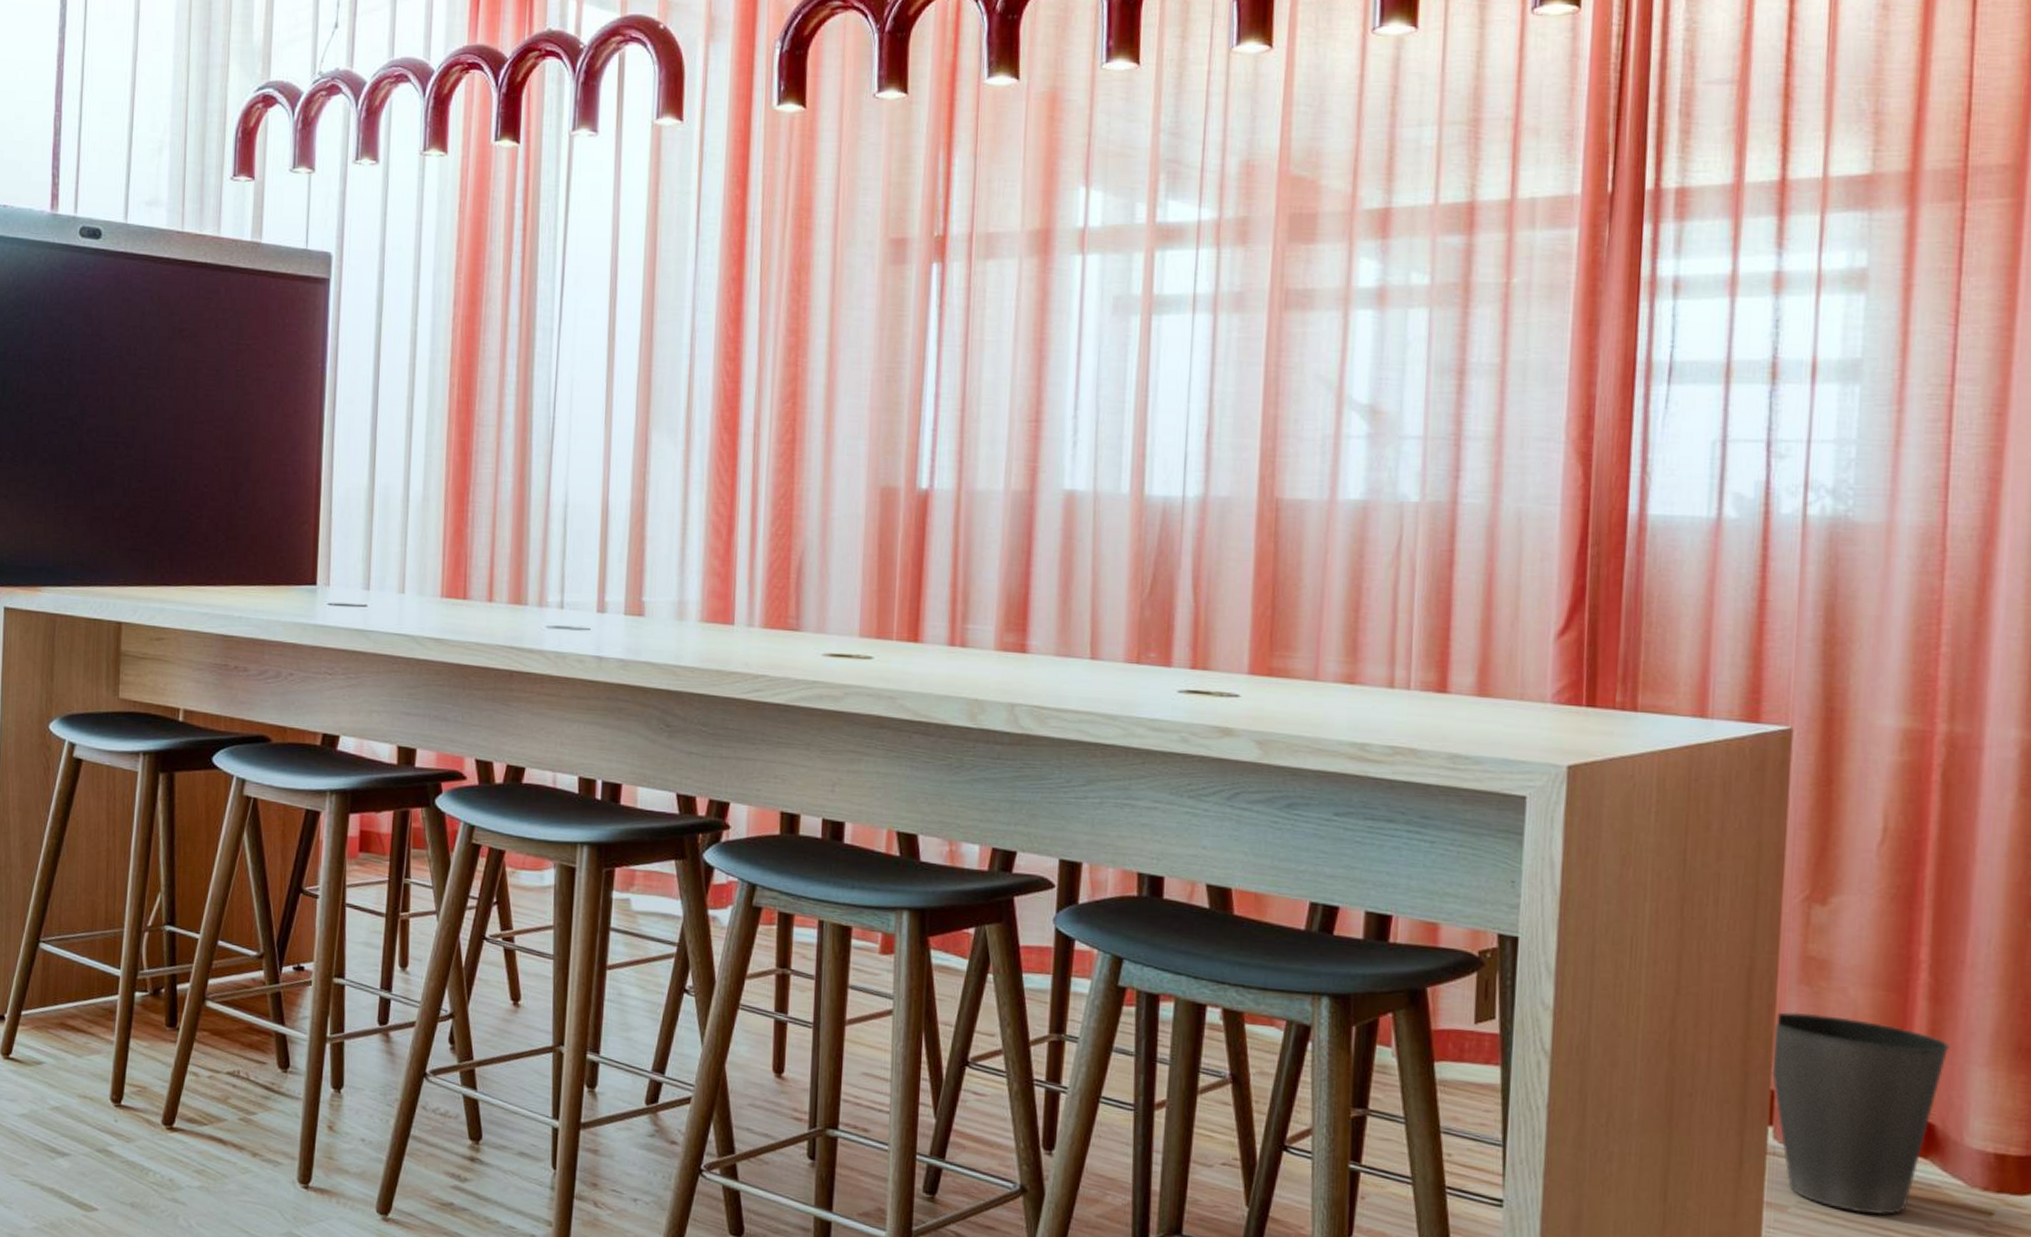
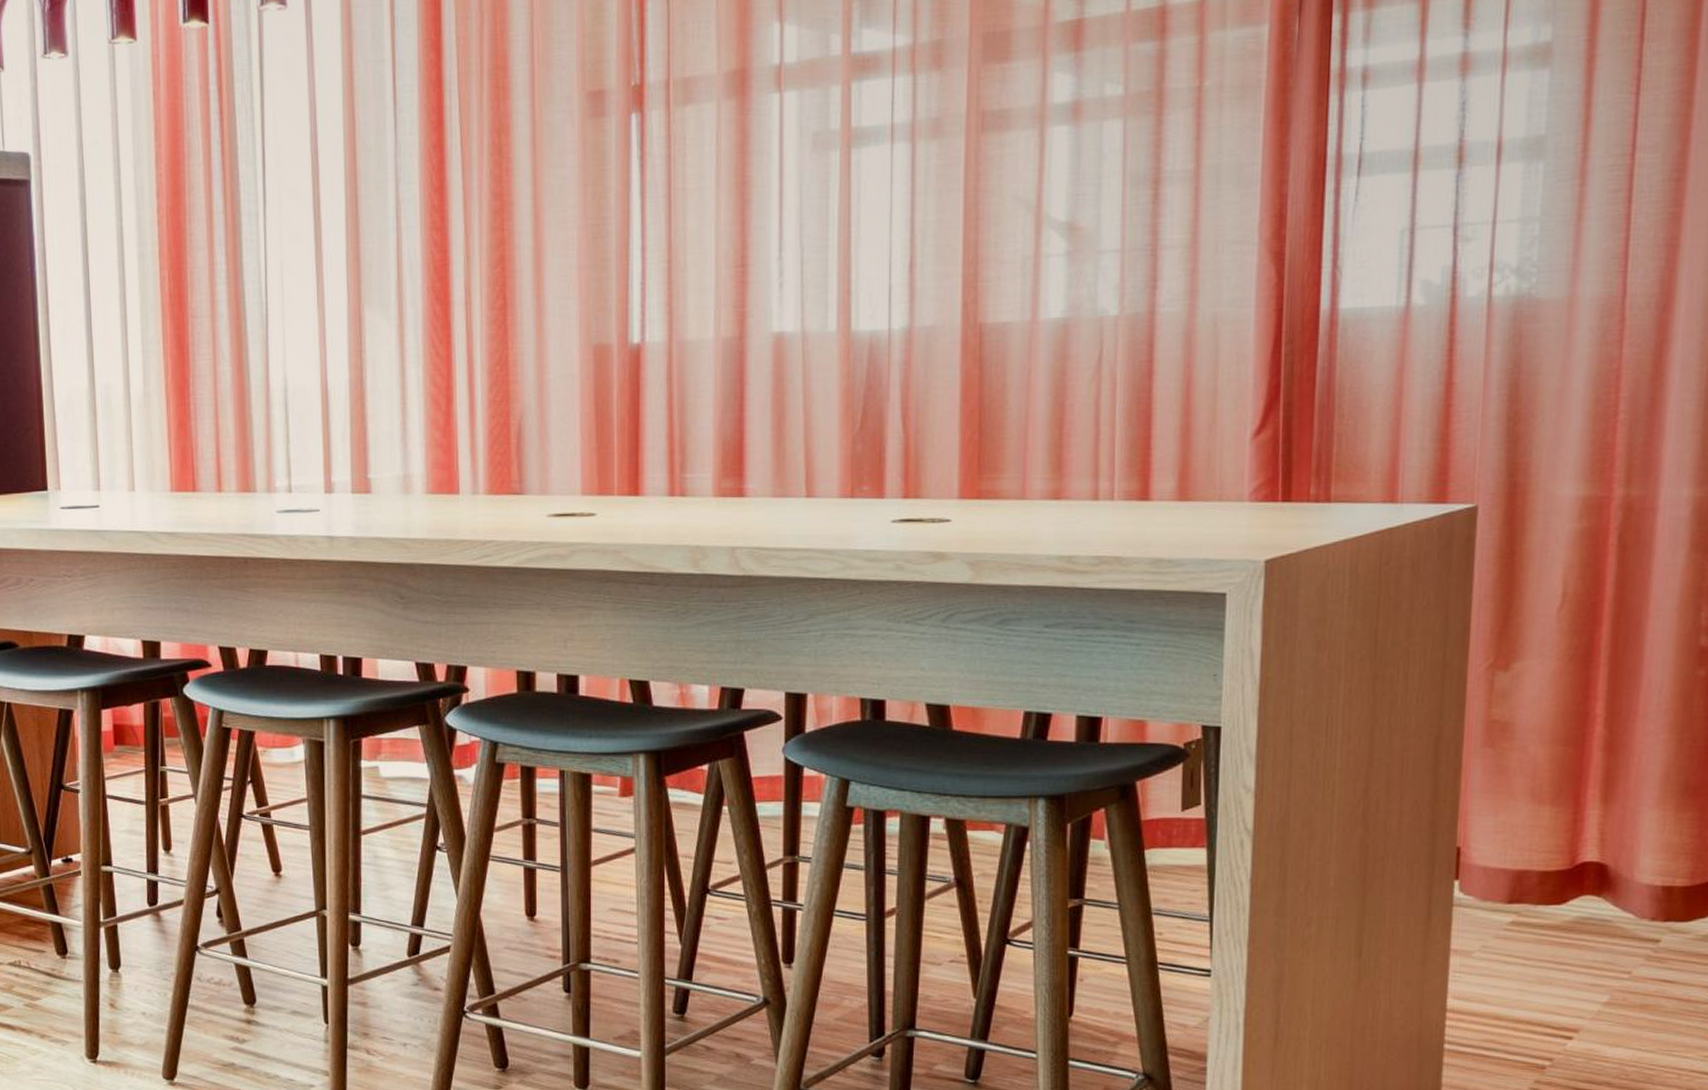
waste basket: present [1771,1012,1950,1215] -> none [1457,773,1622,952]

